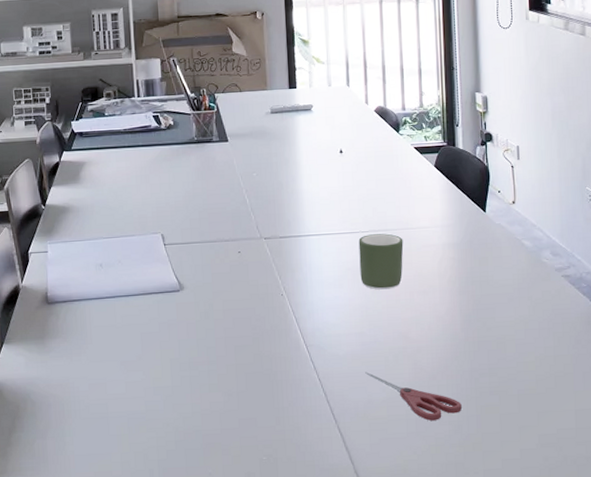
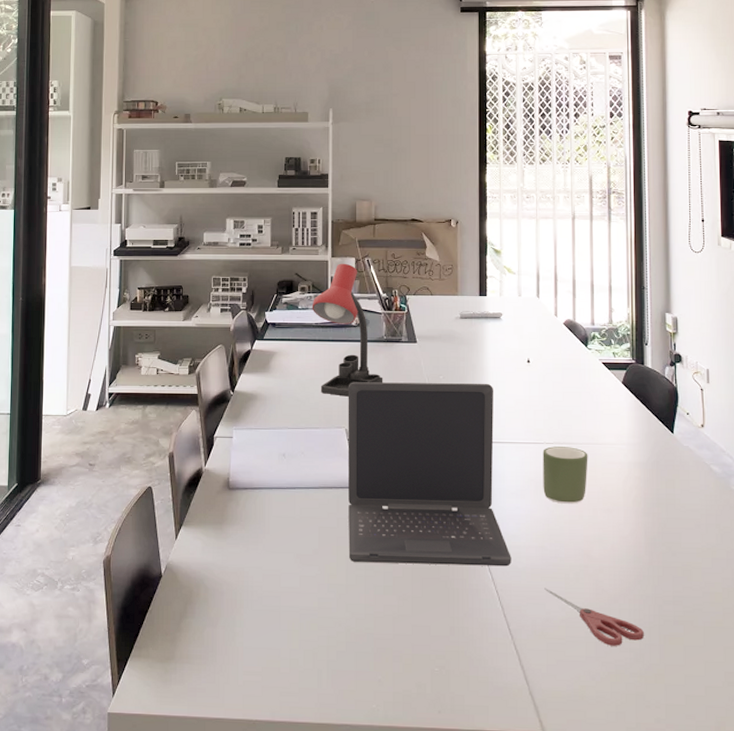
desk lamp: none [119,65,197,202] -> present [312,263,383,397]
laptop: none [161,177,332,364] -> present [347,382,511,567]

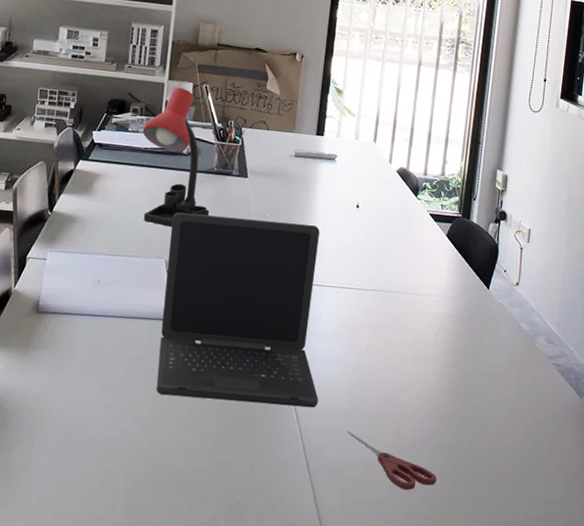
mug: present [543,446,588,504] -> none [357,293,405,351]

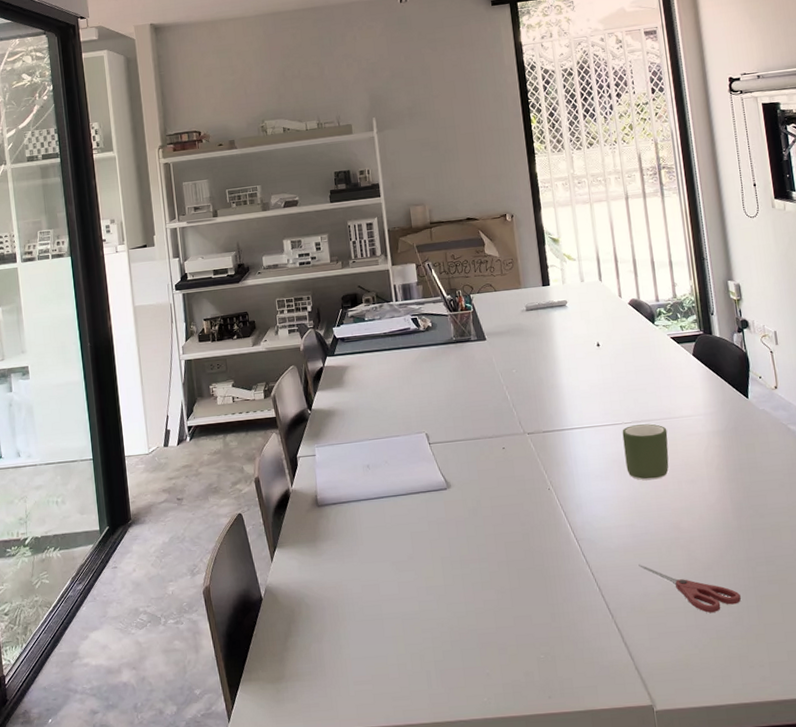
desk lamp: present [142,87,210,227] -> none [378,270,458,402]
laptop: present [156,212,320,408] -> none [423,371,604,562]
mug: none [357,293,405,351] -> present [622,424,669,481]

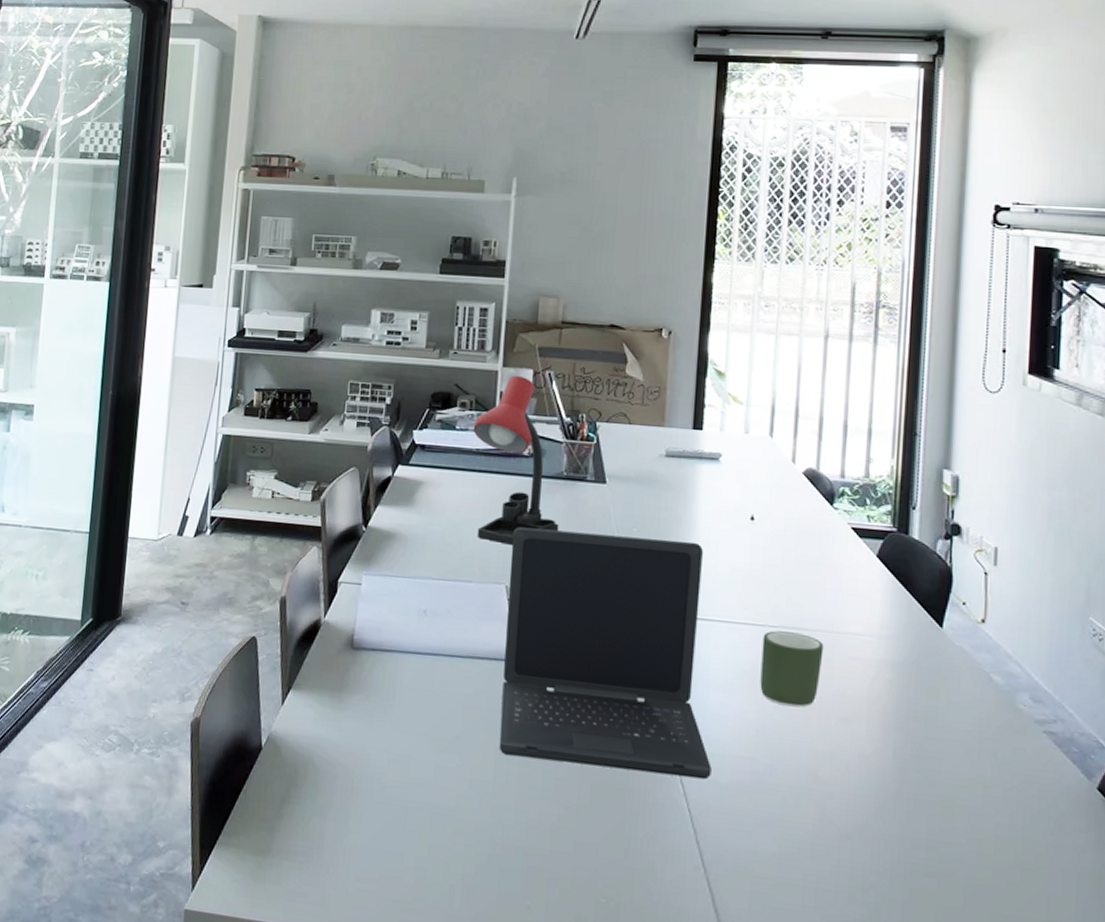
desk lamp: none [378,270,458,402] -> present [473,375,560,545]
laptop: none [423,371,604,562] -> present [499,527,712,780]
scissors: present [638,564,741,613] -> none [752,811,883,897]

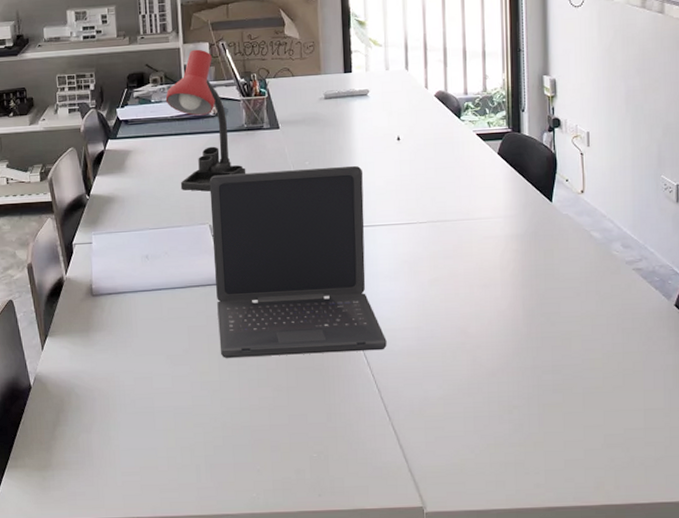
mug: present [760,630,824,708] -> none [416,224,464,283]

